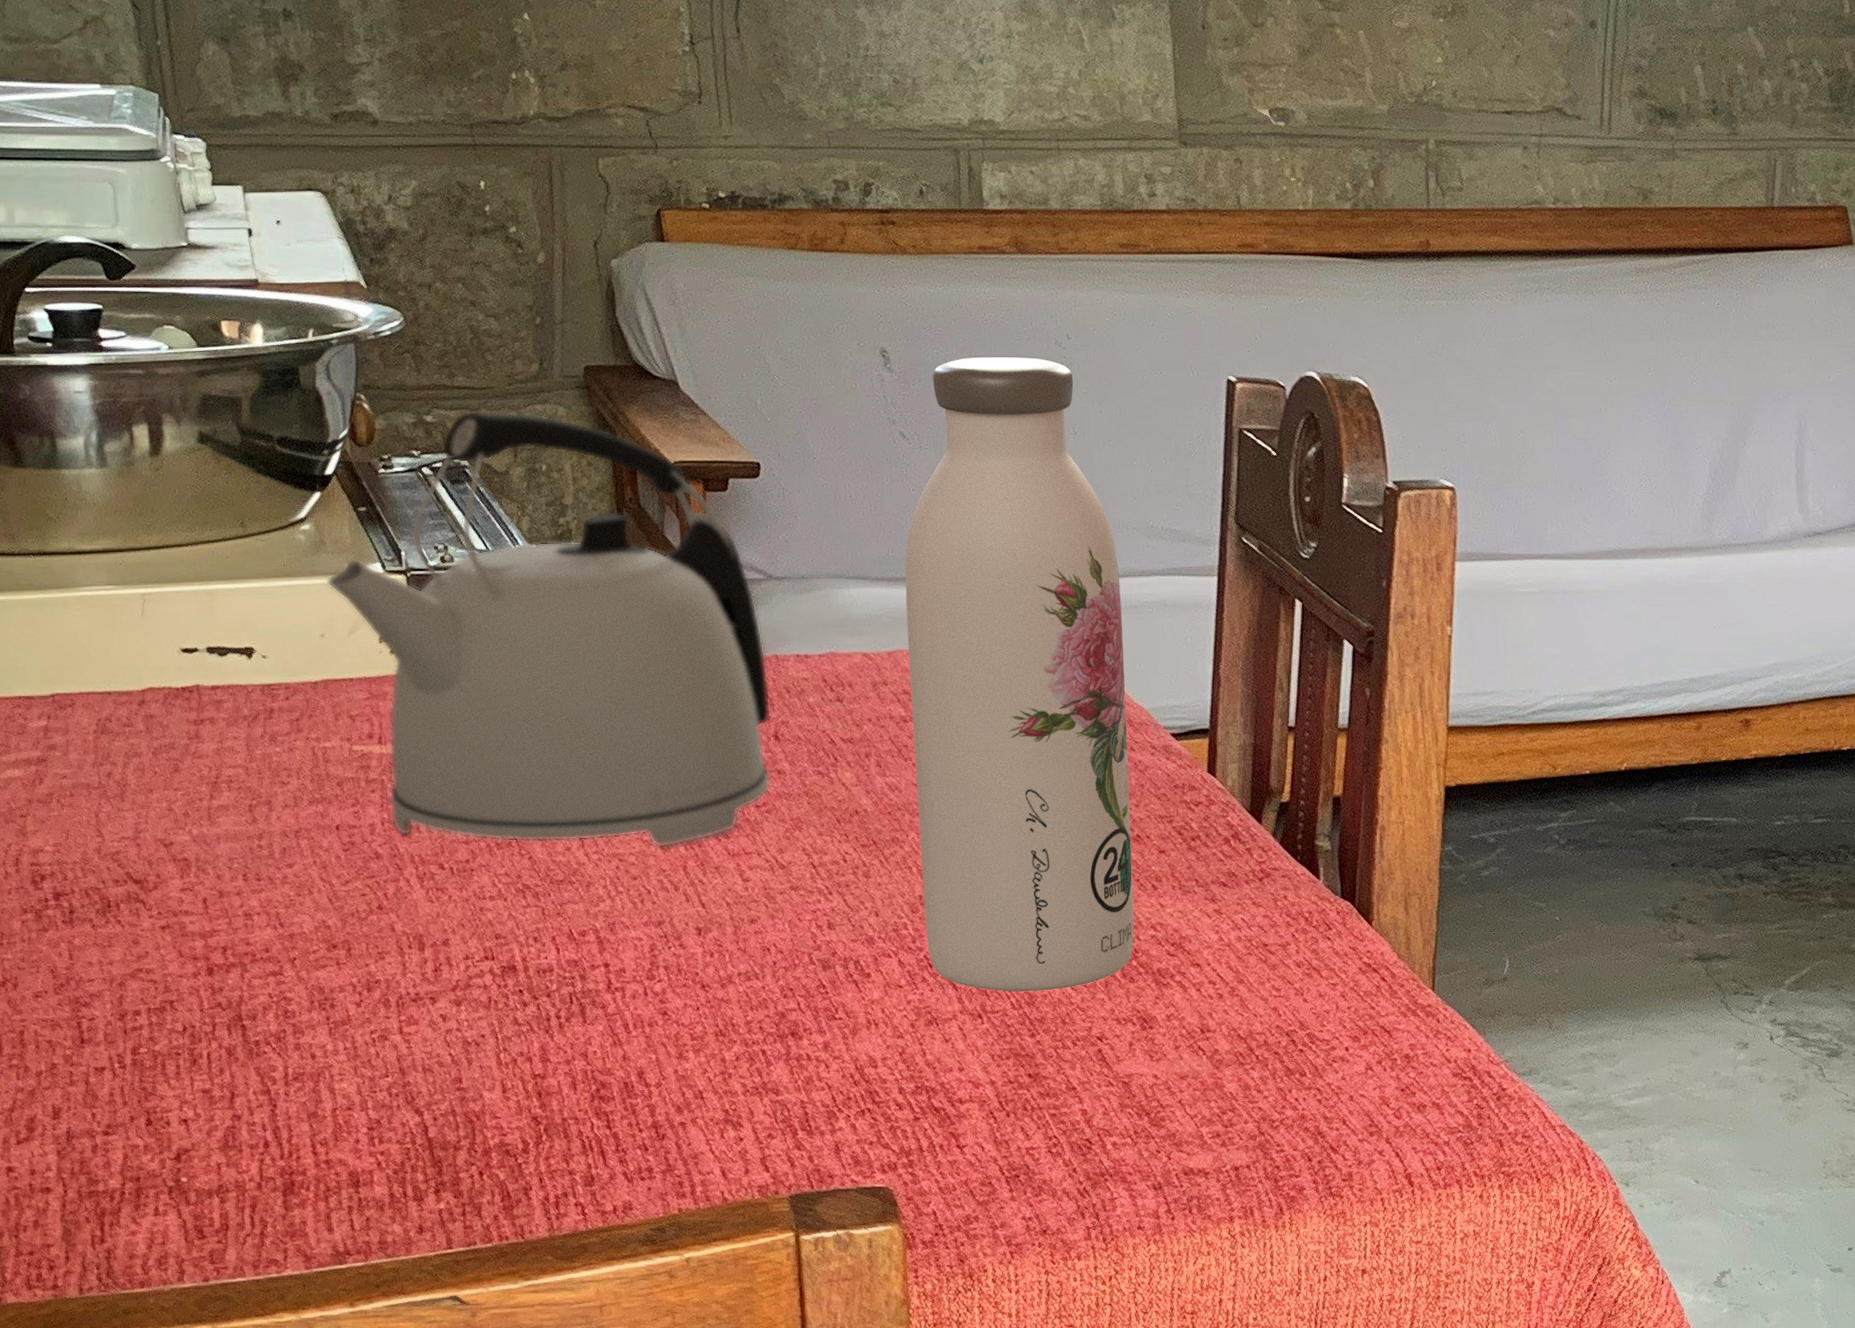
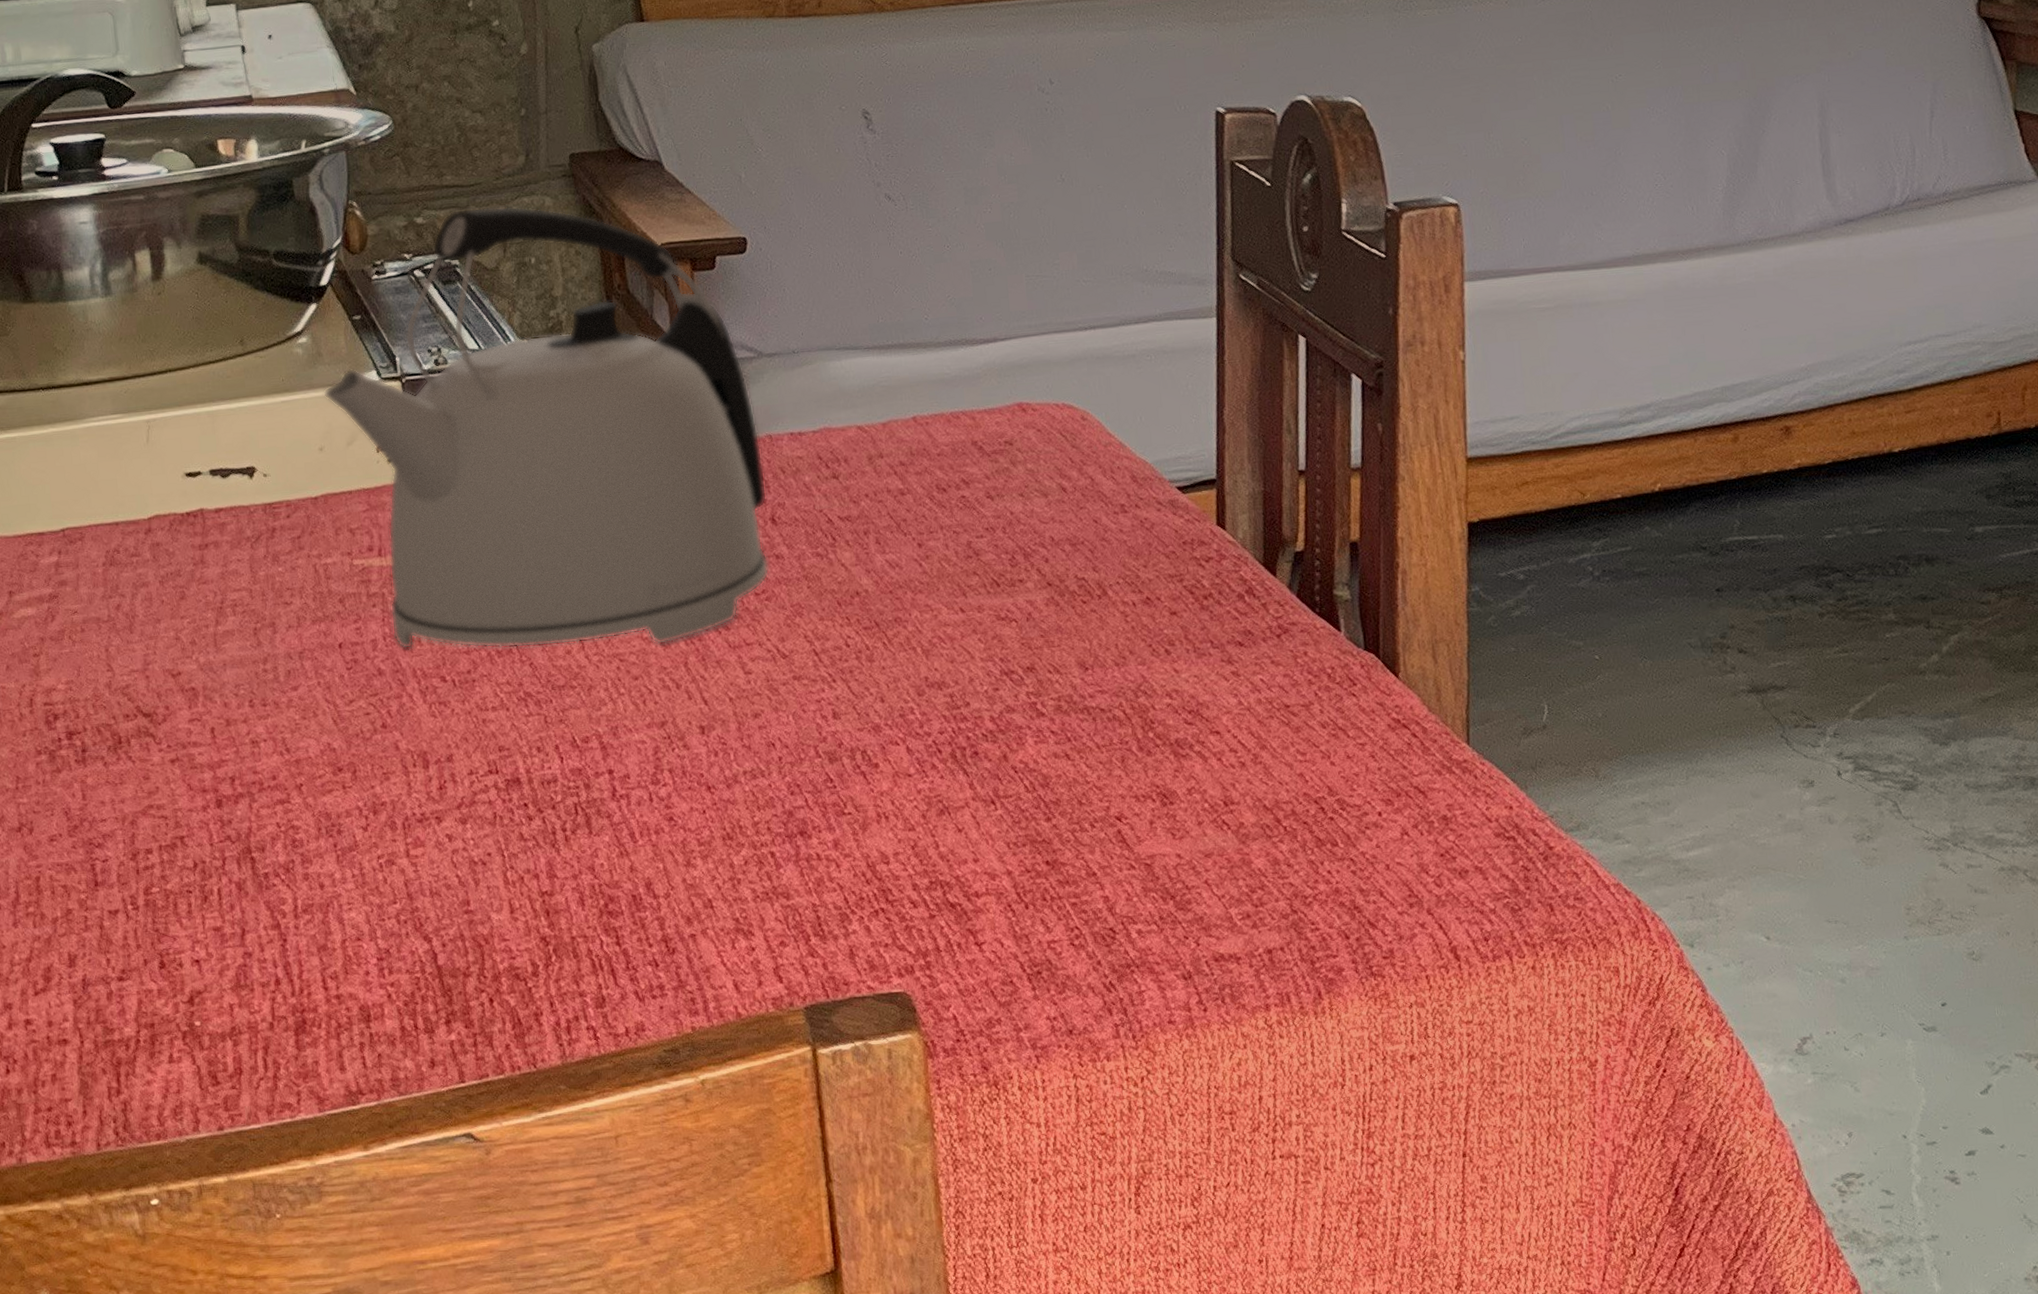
water bottle: present [905,357,1134,992] -> none [896,106,1149,774]

